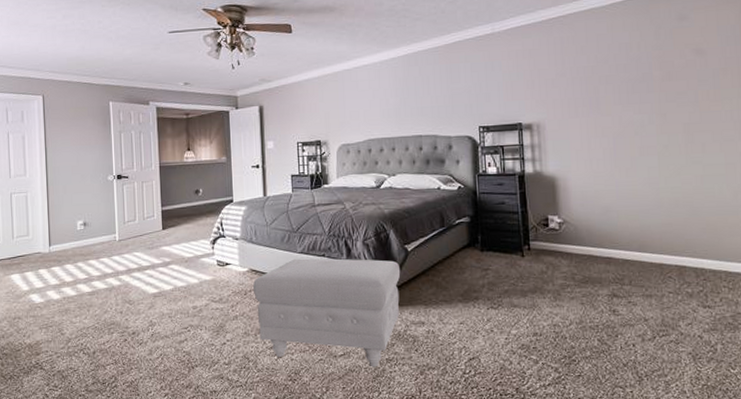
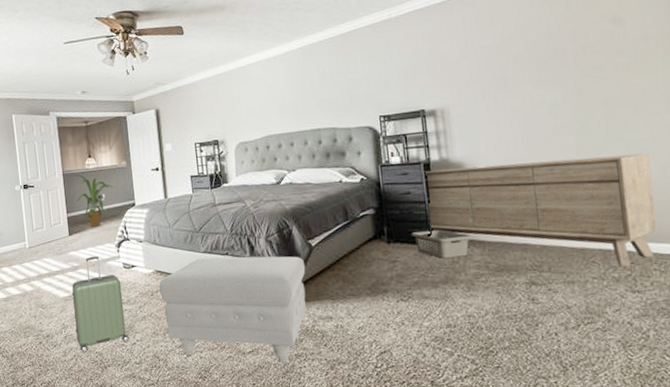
suitcase: none [161,252,219,352] -> present [71,256,129,353]
house plant: none [172,167,213,222] -> present [76,174,115,227]
laundry basket: none [503,240,561,268] -> present [411,229,473,258]
sideboard: none [518,176,727,284] -> present [425,153,657,268]

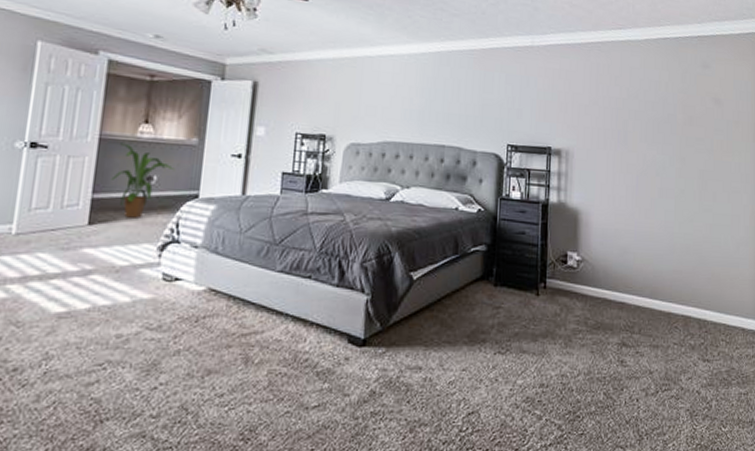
suitcase: present [71,256,129,353] -> none [64,258,154,399]
ottoman: present [159,256,306,363] -> none [207,279,402,423]
laundry basket: present [411,229,473,258] -> none [519,276,577,310]
sideboard: present [425,153,657,268] -> none [534,212,728,336]

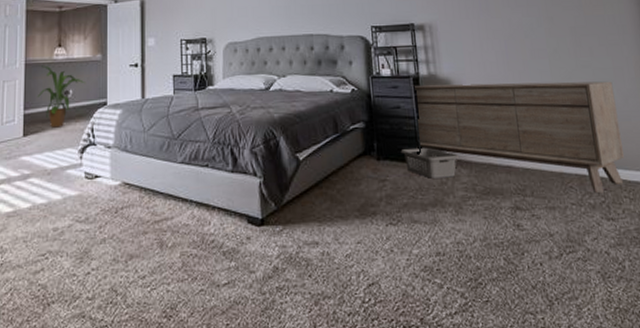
laundry basket: none [519,276,577,310] -> present [400,147,460,179]
sideboard: none [534,212,728,336] -> present [415,81,624,194]

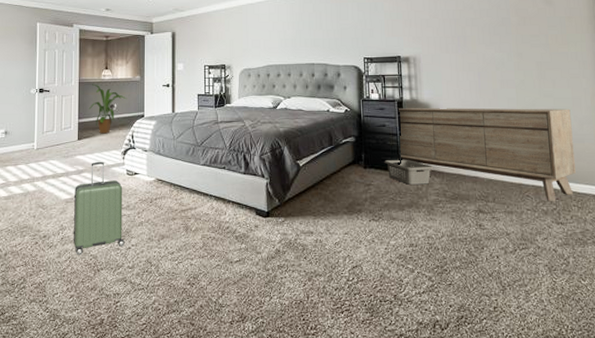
suitcase: none [15,162,83,286] -> present [73,161,125,255]

